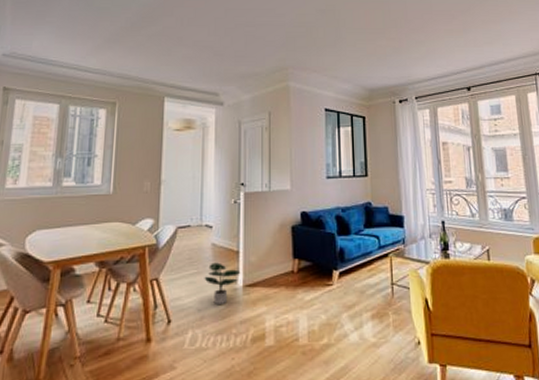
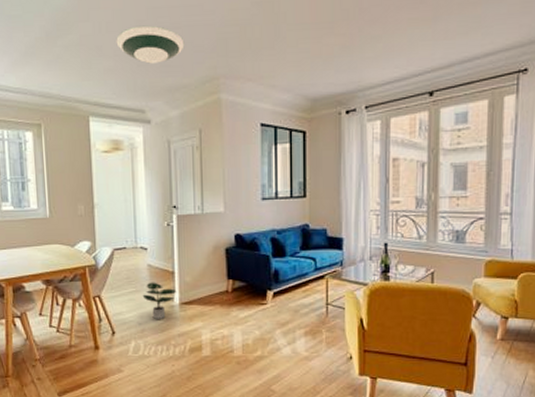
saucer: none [196,22,258,54] -> present [116,25,185,64]

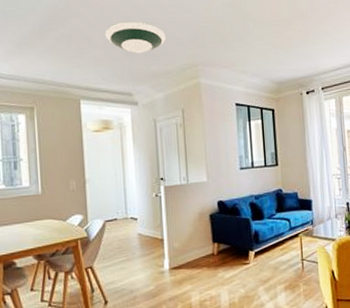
potted plant: present [142,282,176,320] -> none [133,250,165,287]

